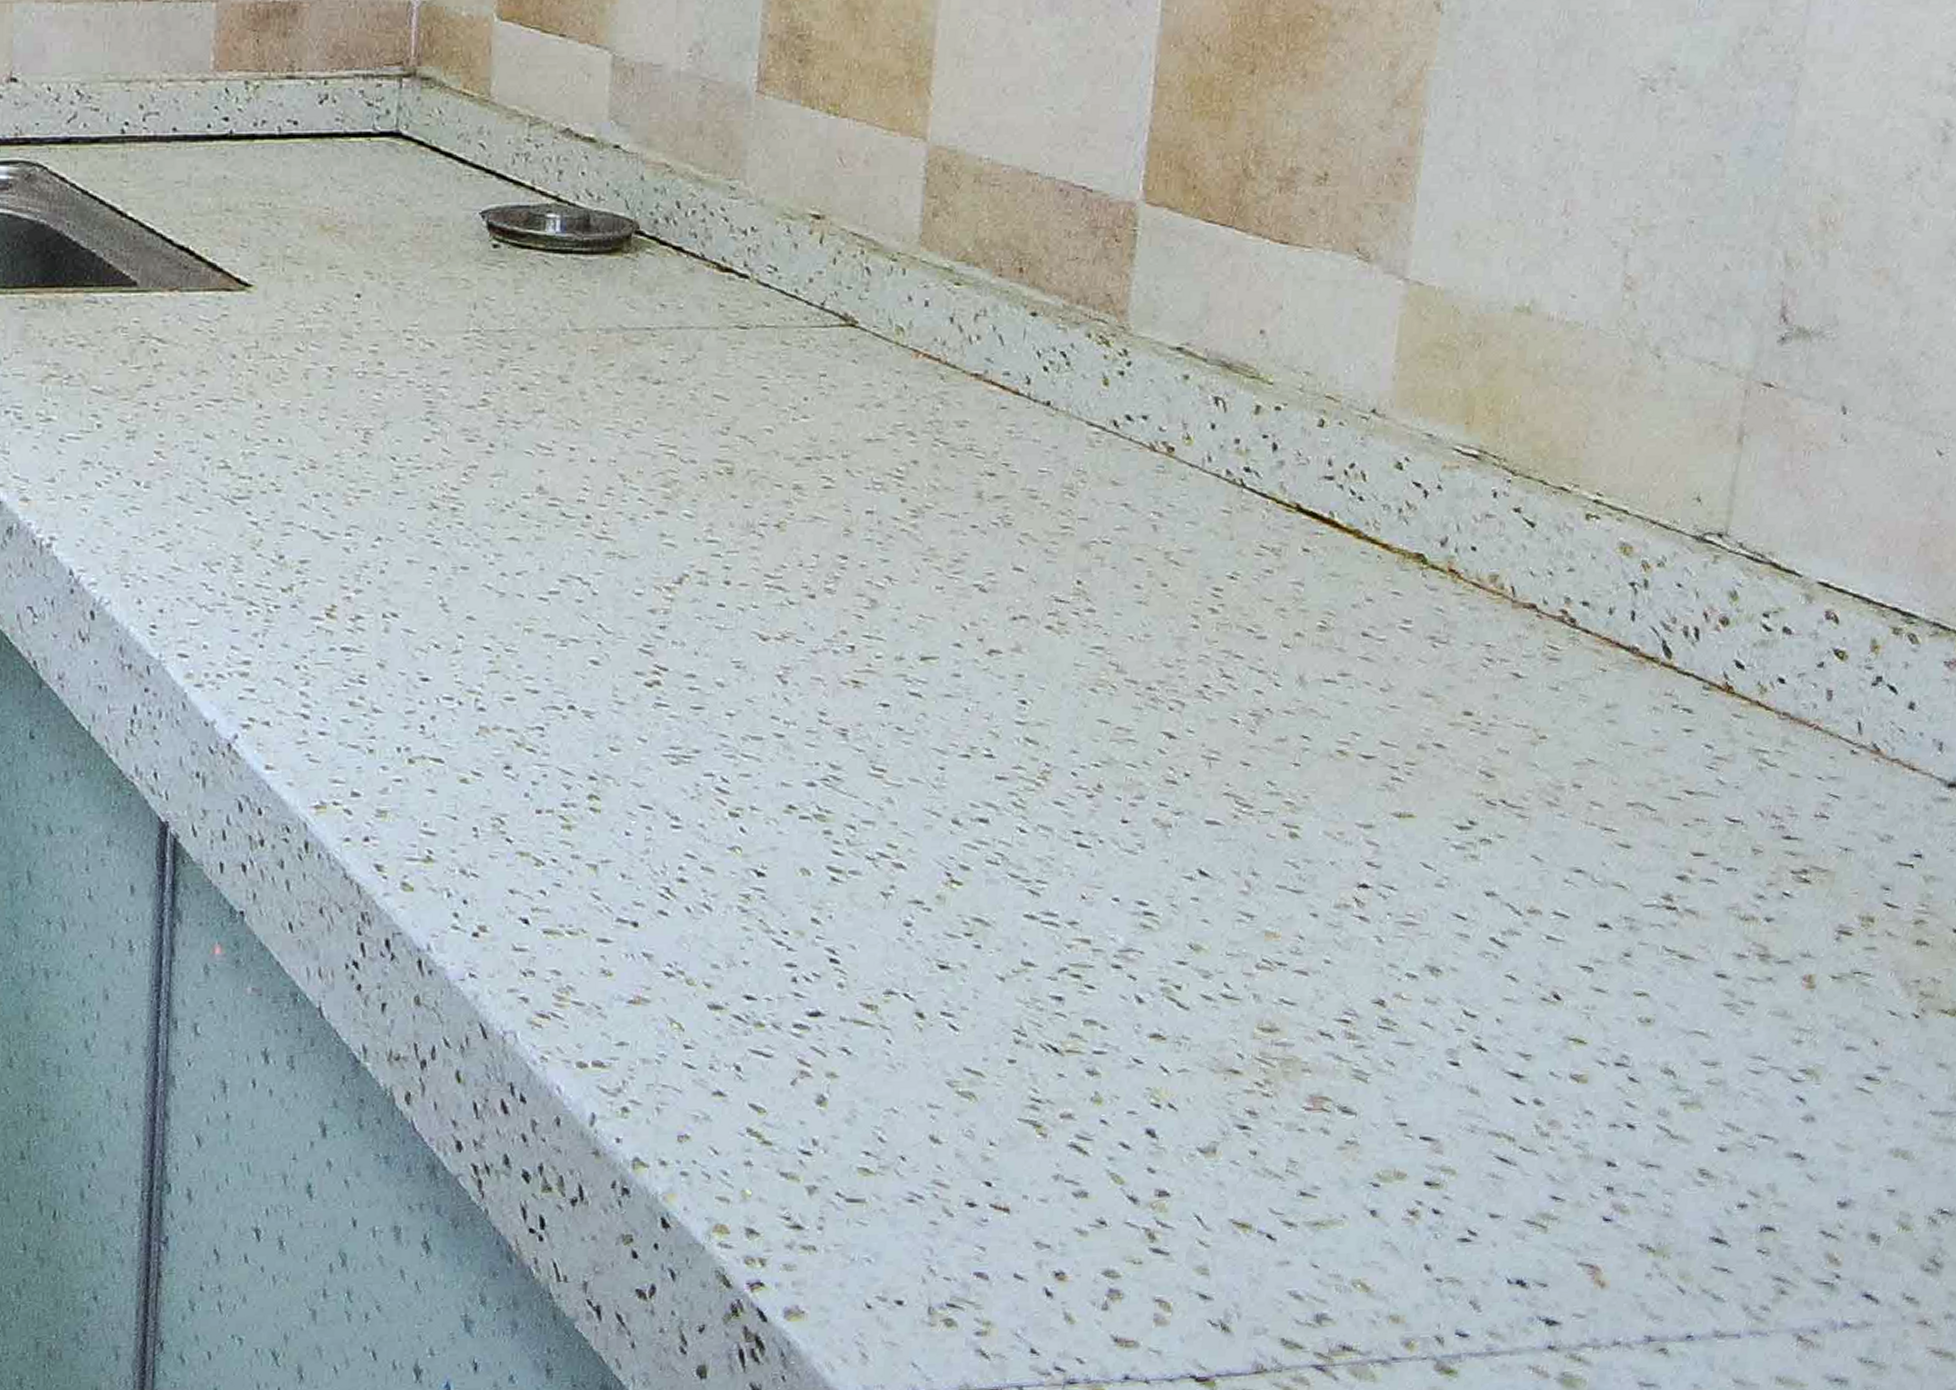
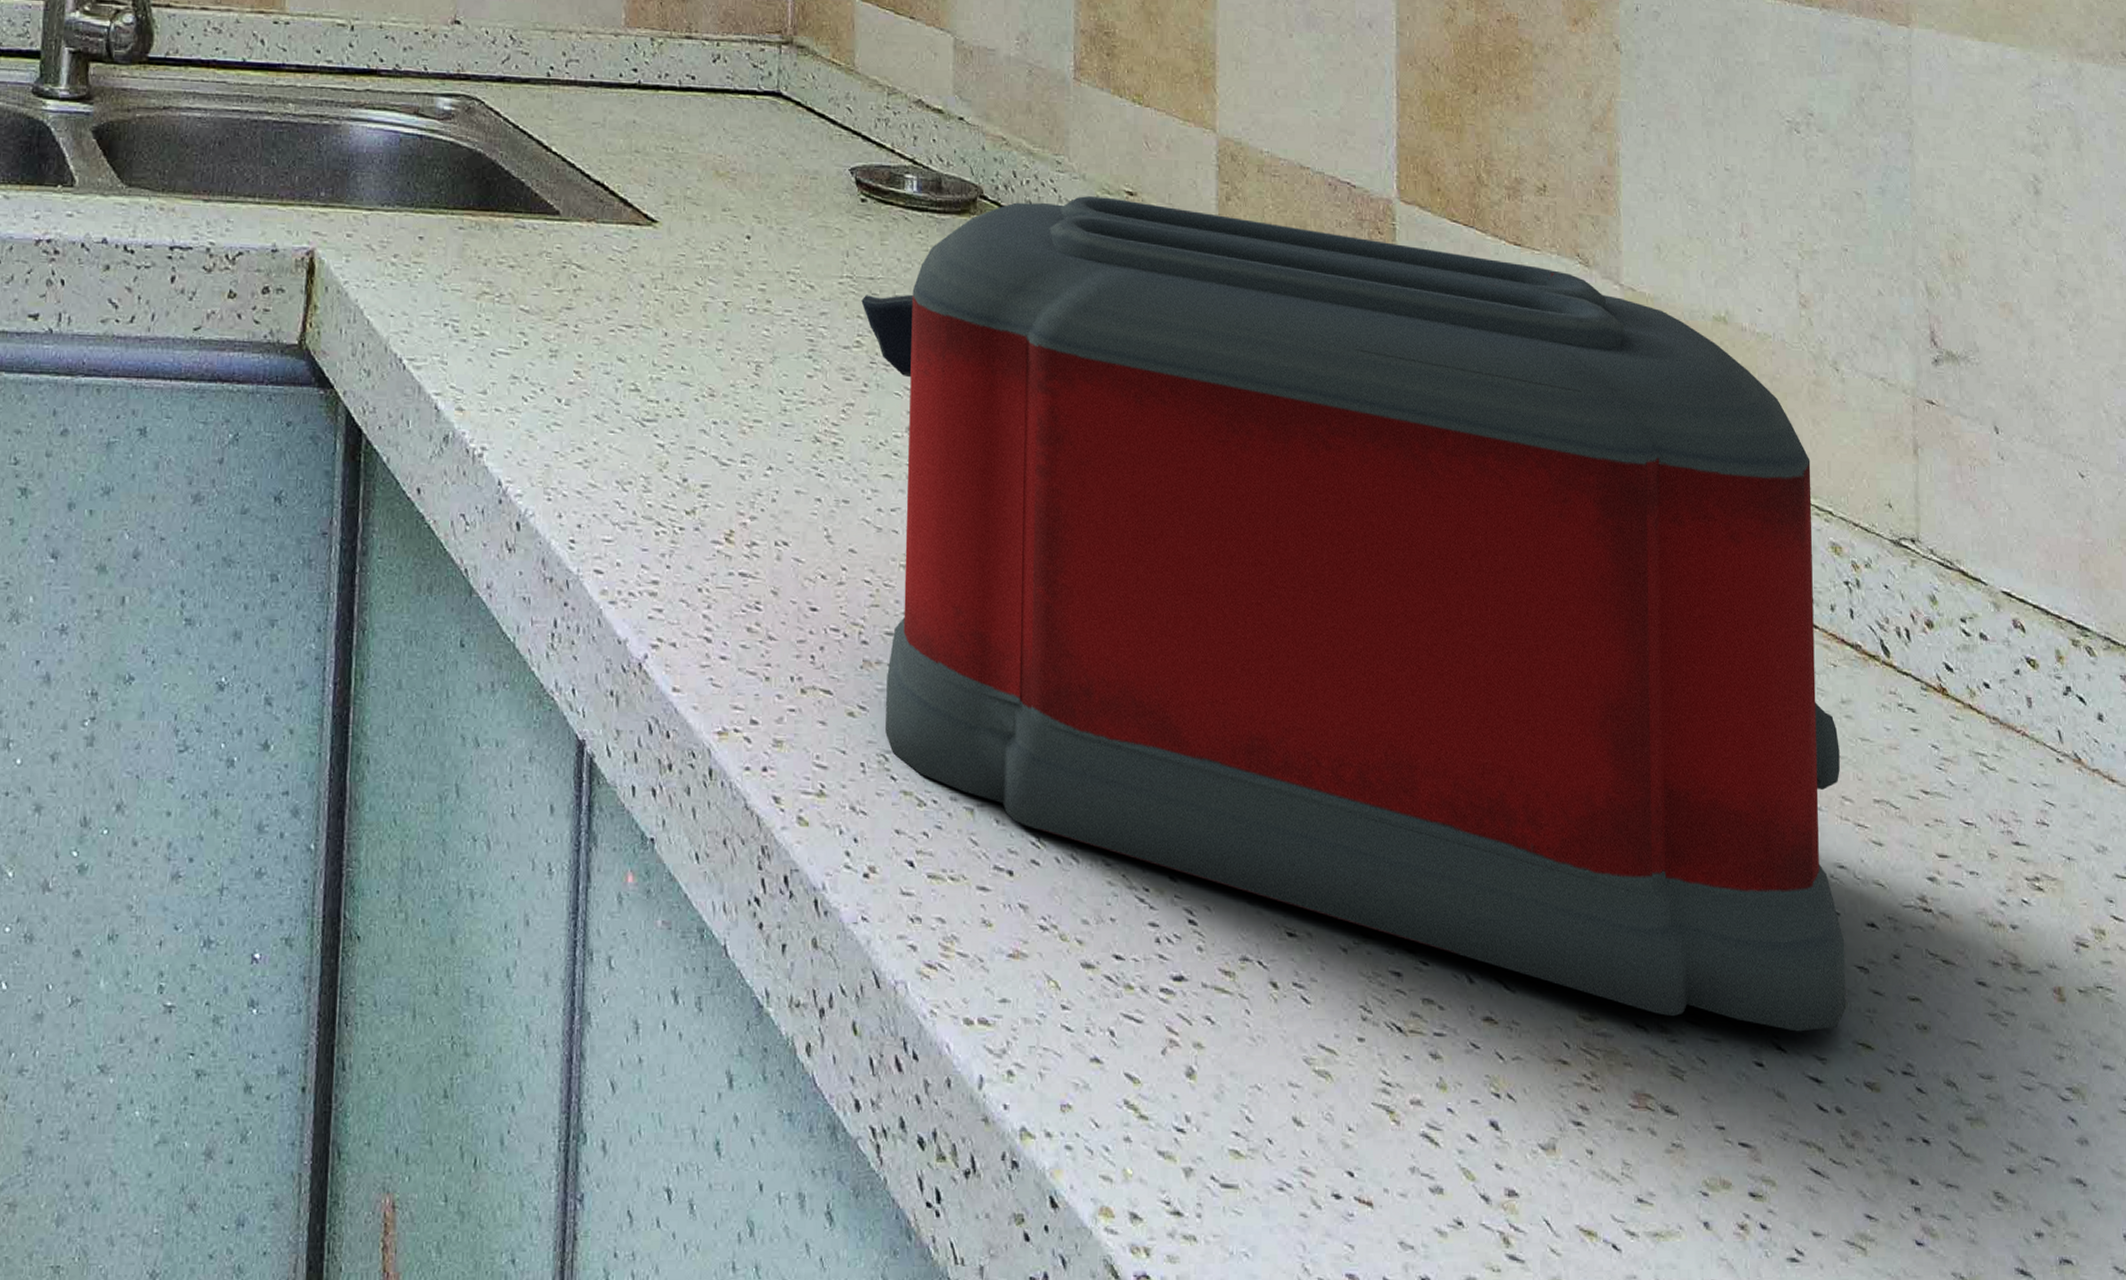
toaster: none [489,223,1610,1032] -> present [861,196,1846,1032]

